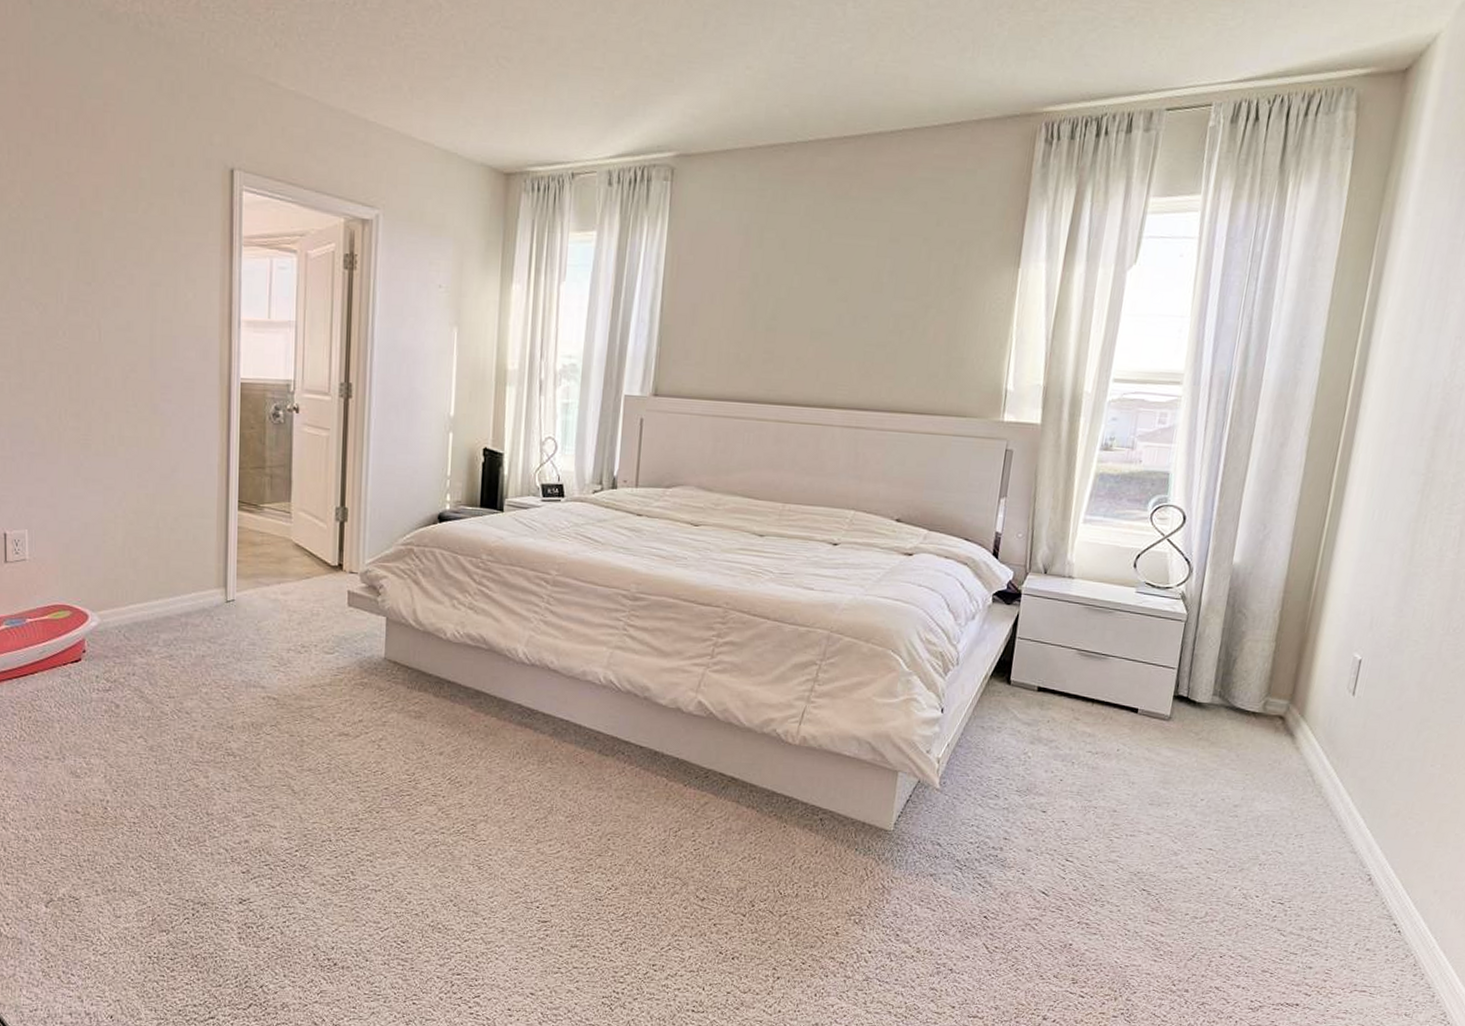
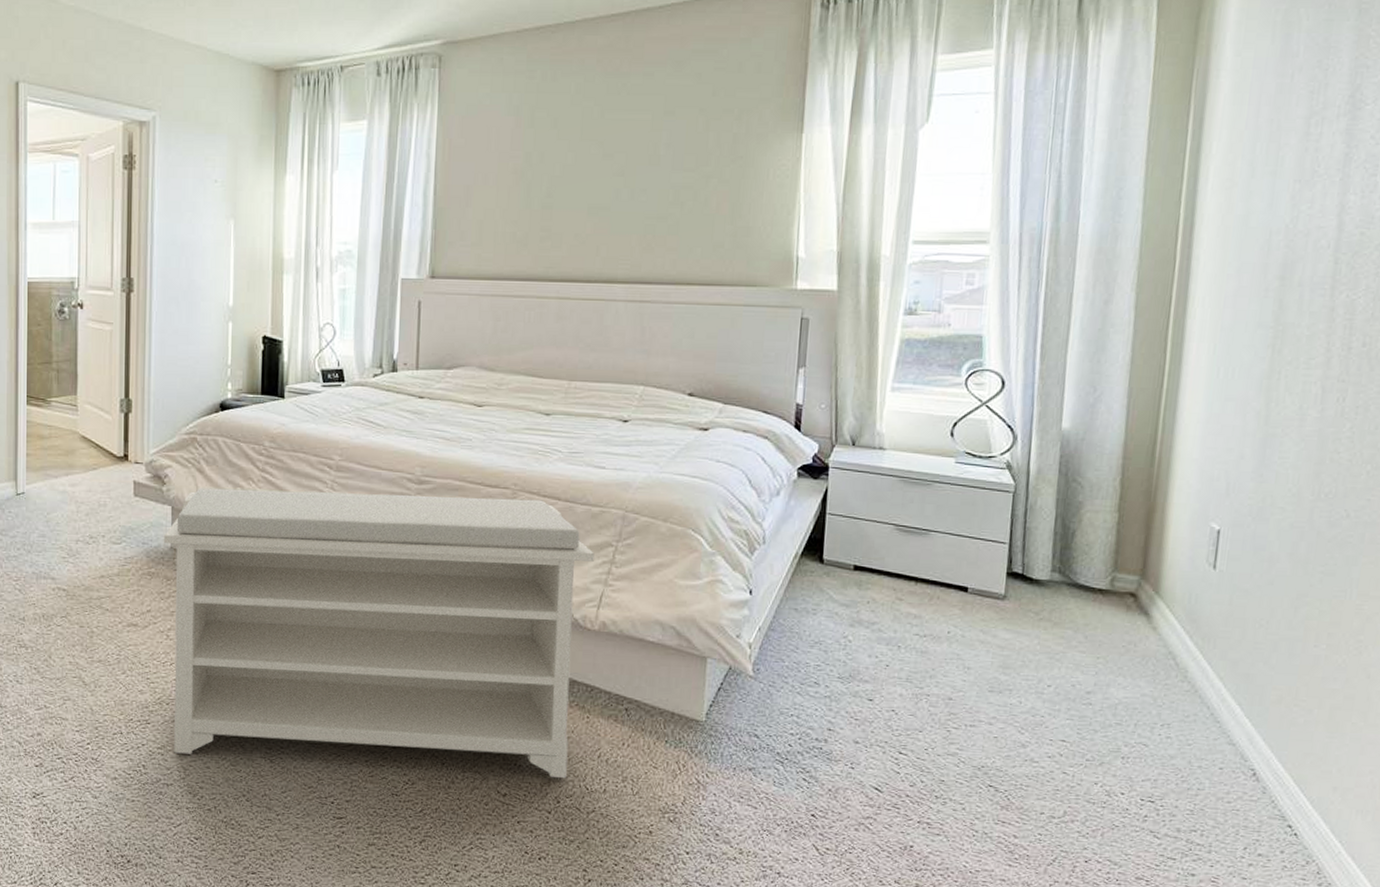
bench: none [378,599,799,884] -> present [164,487,594,779]

